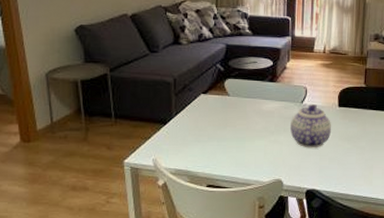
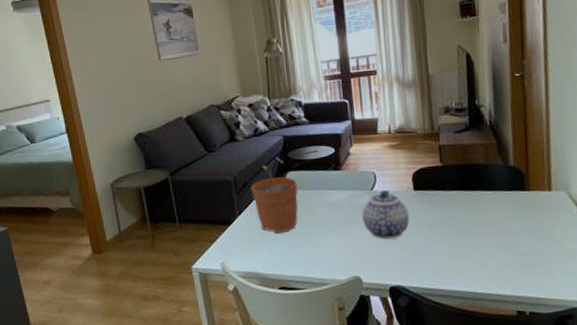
plant pot: none [189,71,234,136] -> present [251,166,298,234]

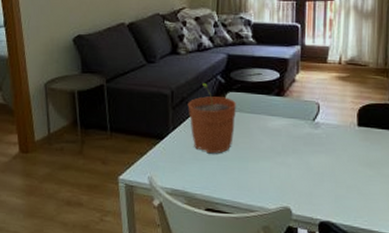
teapot: present [362,190,410,240] -> none [300,123,350,174]

